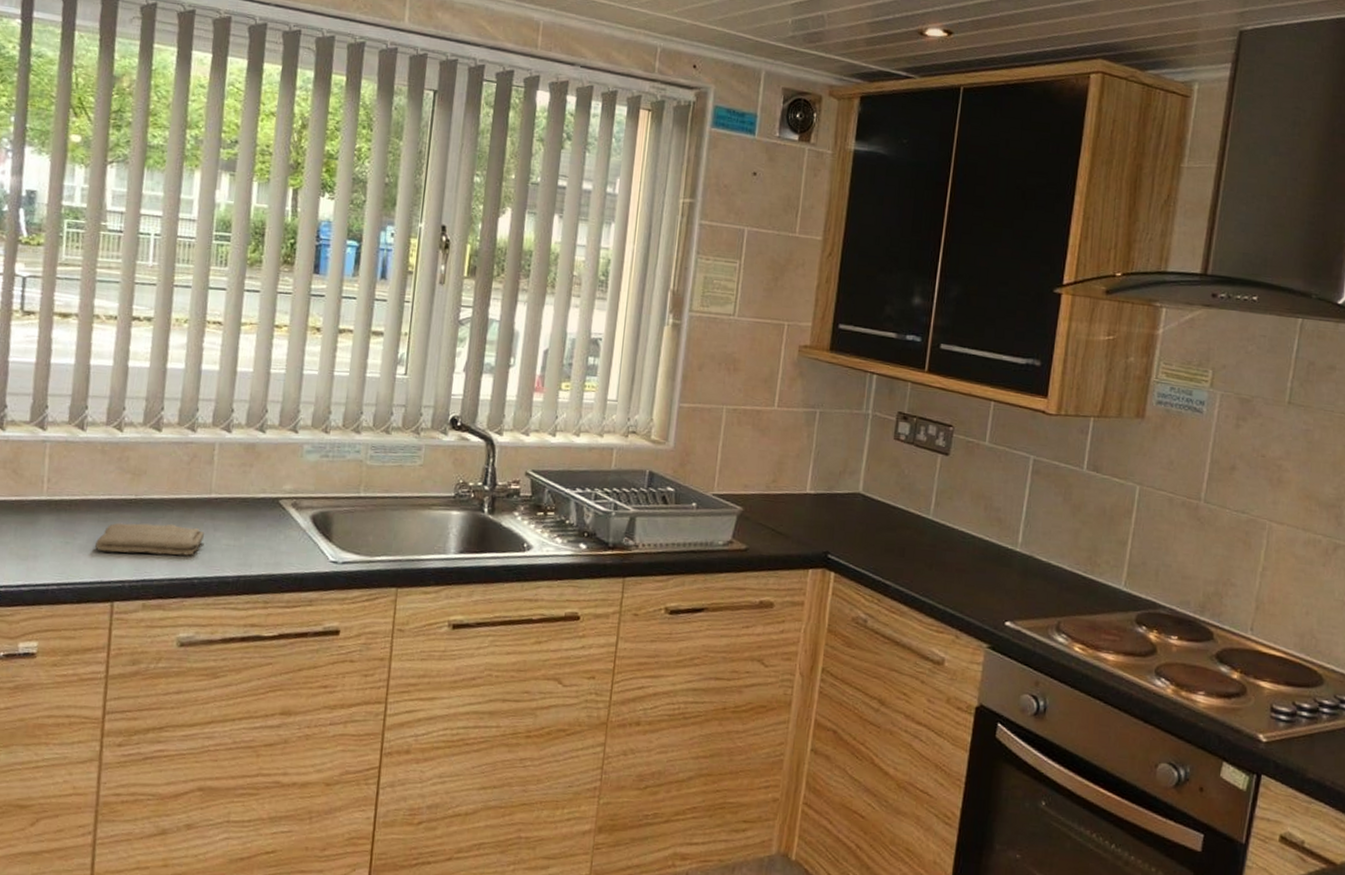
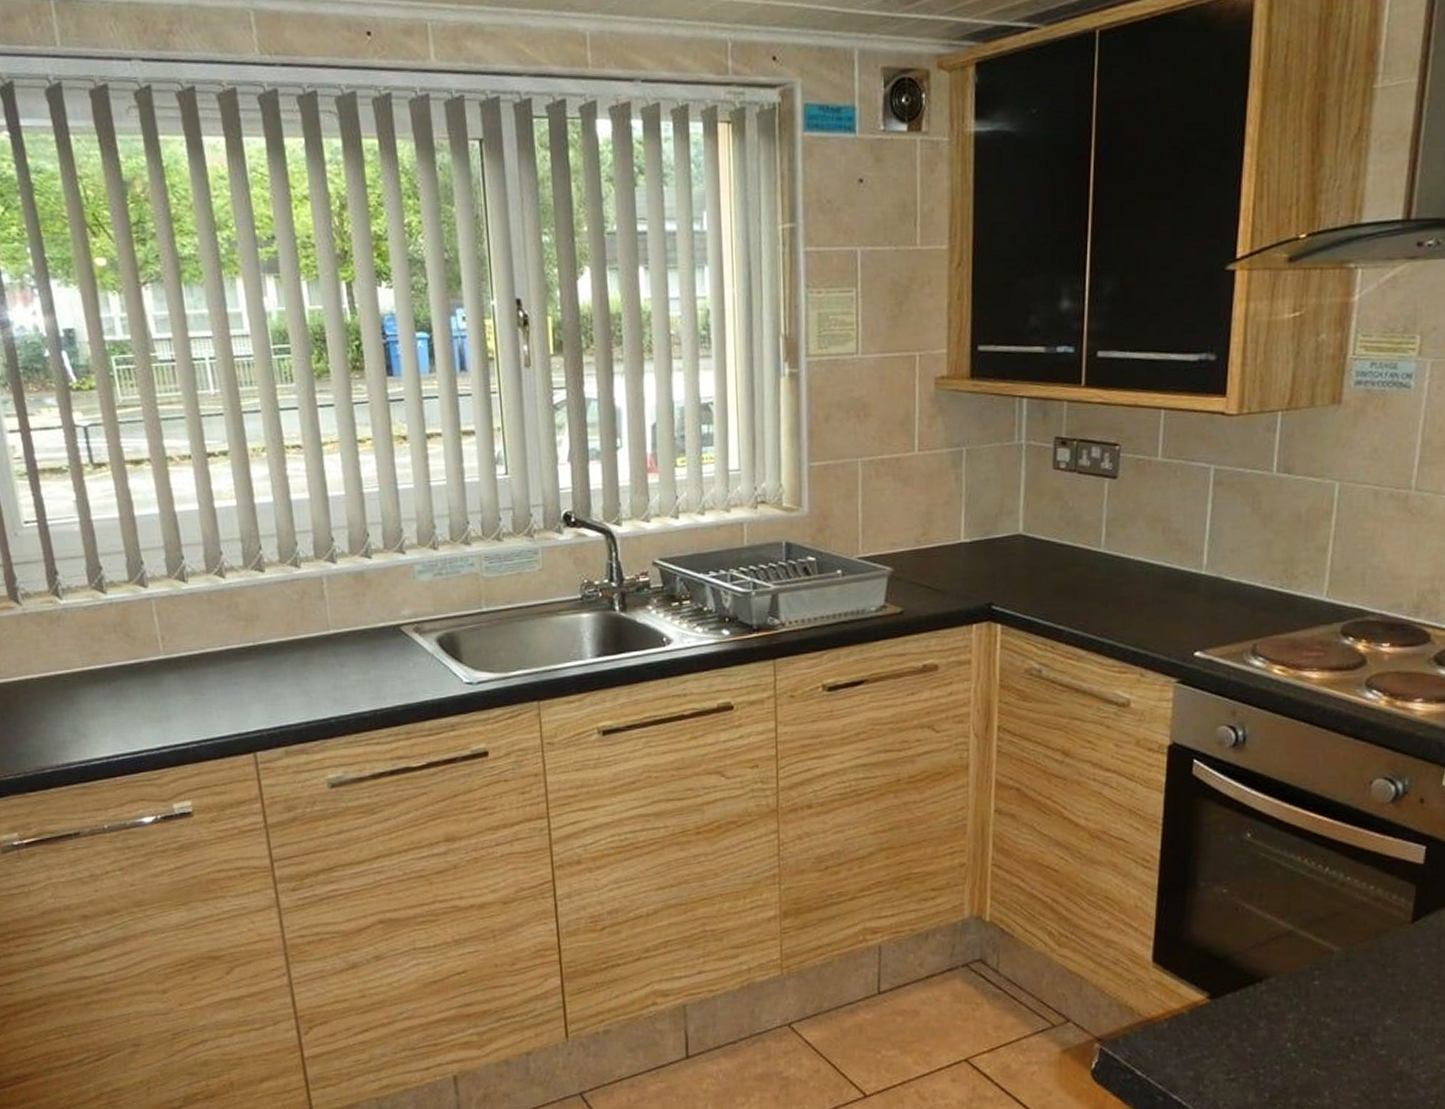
washcloth: present [95,522,204,556] -> none [224,666,332,704]

